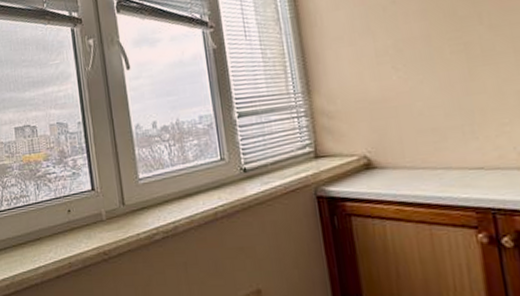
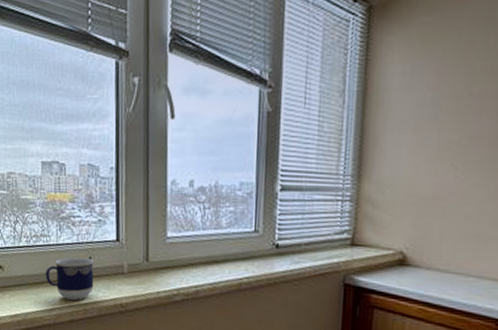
cup: none [28,211,76,257] -> present [46,257,94,301]

